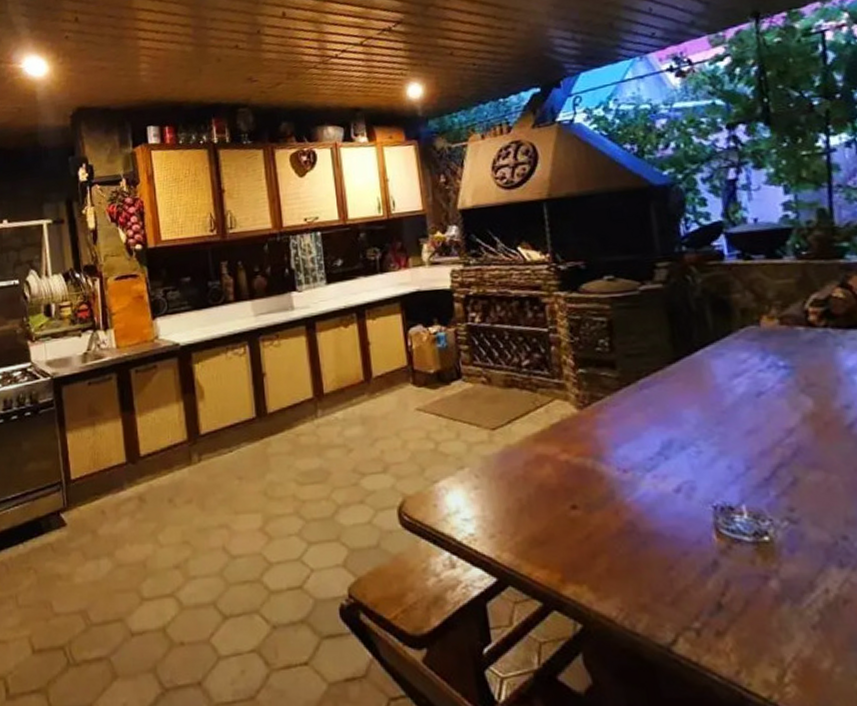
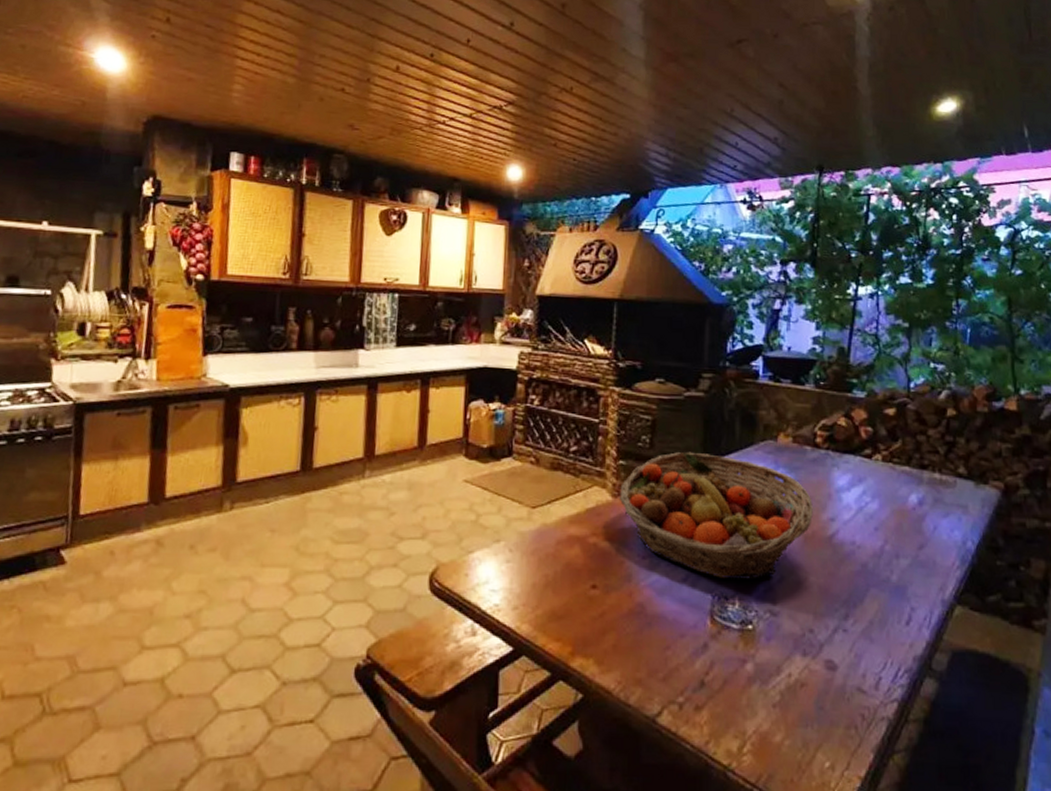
fruit basket: none [584,350,822,488] -> present [619,451,813,581]

